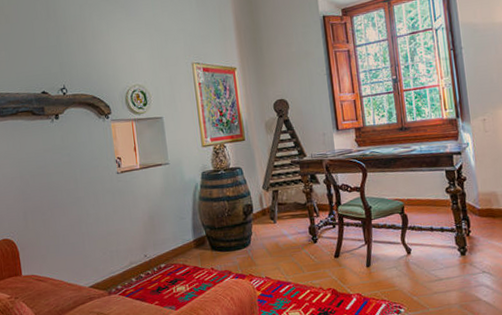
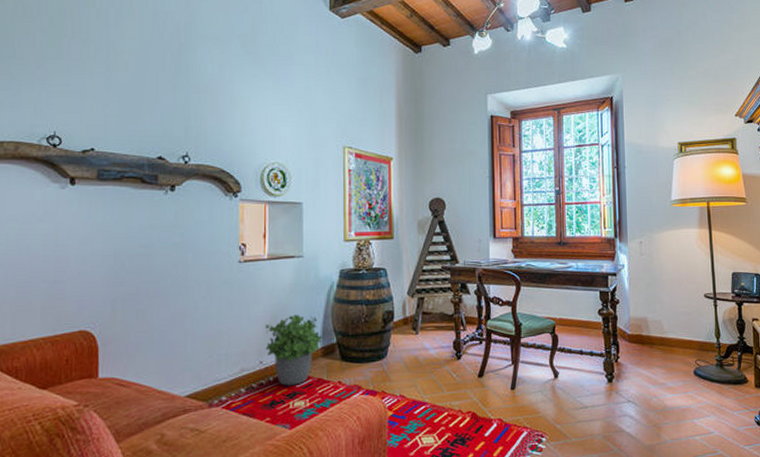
potted plant: none [145,213,193,274] -> present [265,314,322,386]

